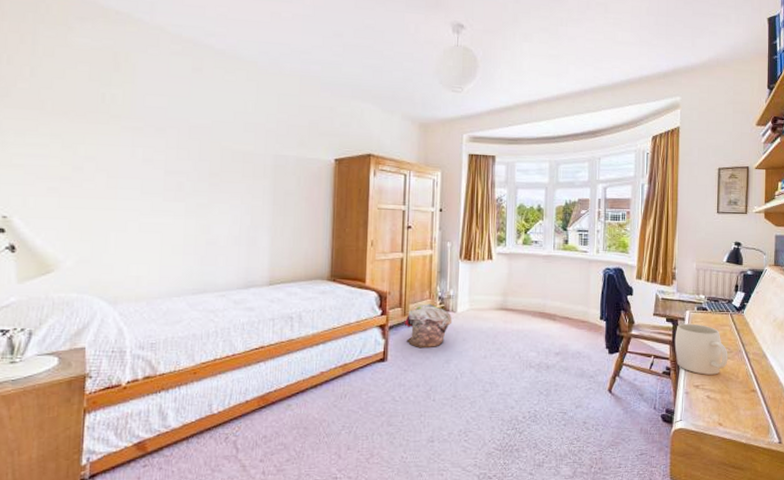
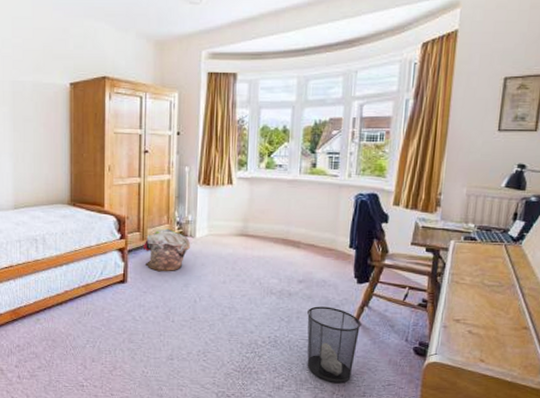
waste bin: none [564,378,614,457] -> present [307,306,361,384]
mug: present [674,323,728,375] -> none [434,254,498,309]

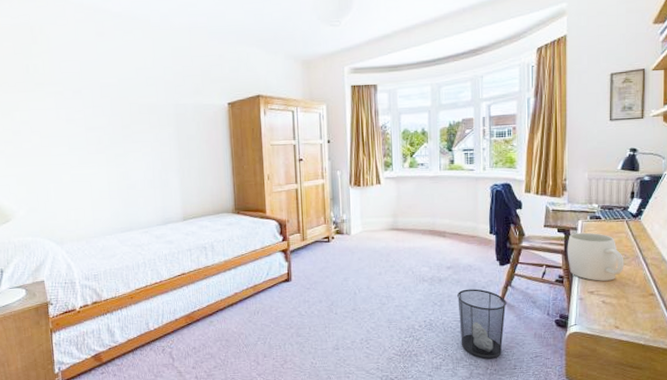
laundry basket: present [142,228,191,272] -> none [303,228,348,269]
mug: none [434,254,498,309] -> present [567,232,624,281]

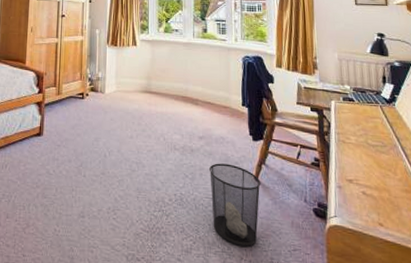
mug: present [567,232,624,281] -> none [321,113,383,170]

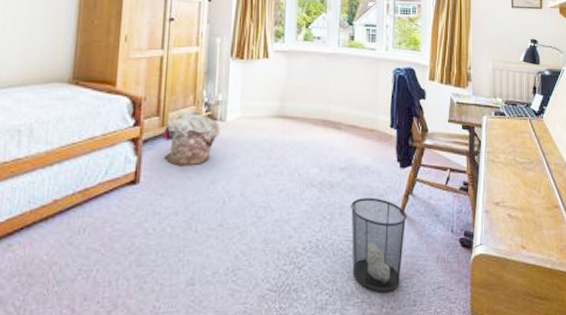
laundry basket: none [58,84,101,126] -> present [161,111,221,167]

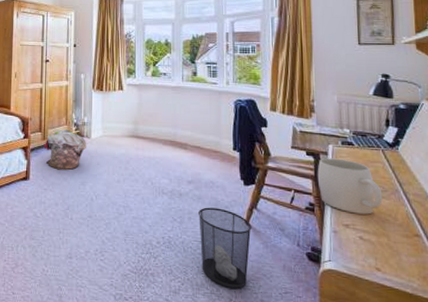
mug: none [472,131,529,190] -> present [317,158,383,215]

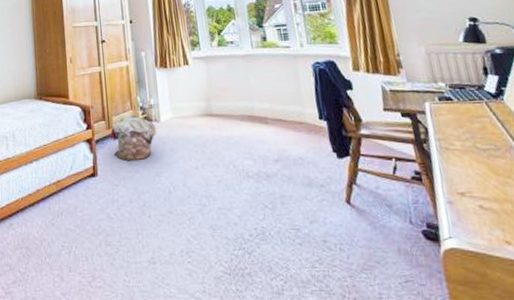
waste bin: present [199,207,252,290] -> none [291,187,359,283]
mug: present [317,158,383,215] -> none [416,117,498,179]

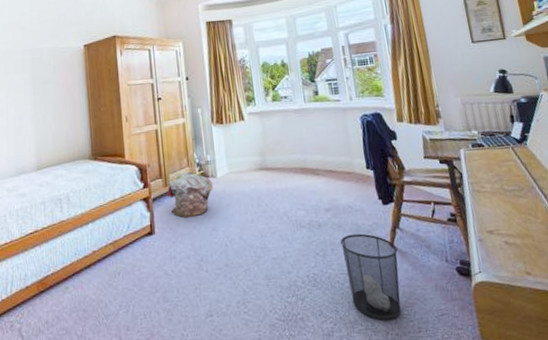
waste bin: none [291,187,359,283] -> present [340,233,401,321]

